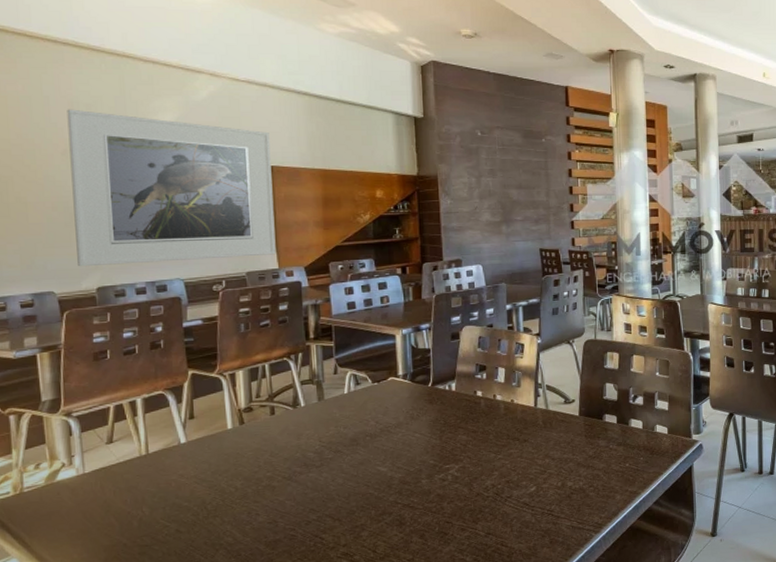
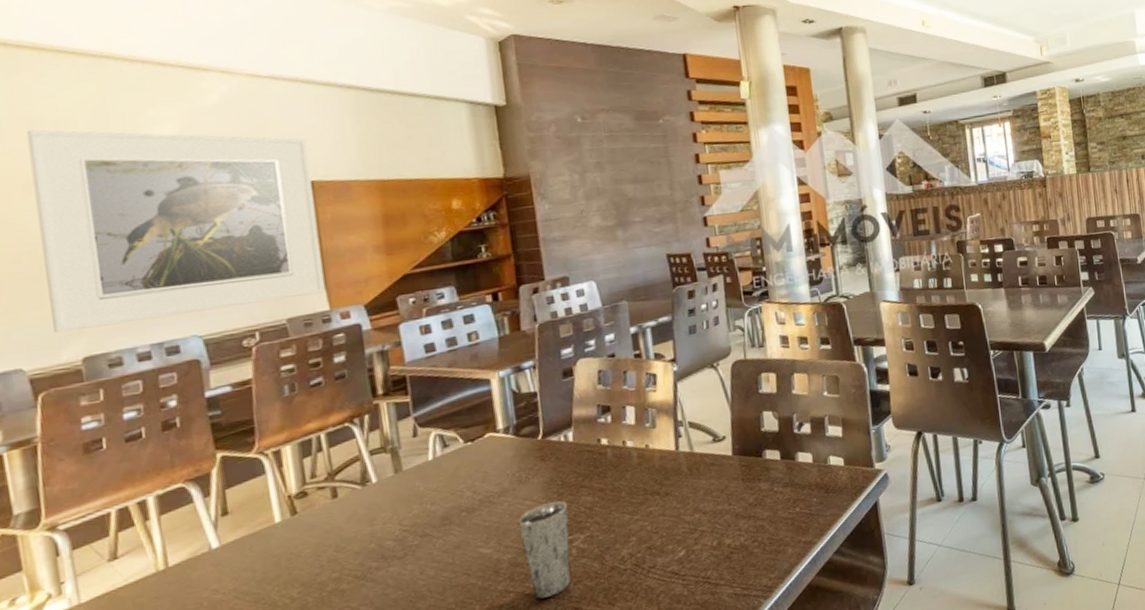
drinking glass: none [408,437,448,511] -> present [518,501,572,599]

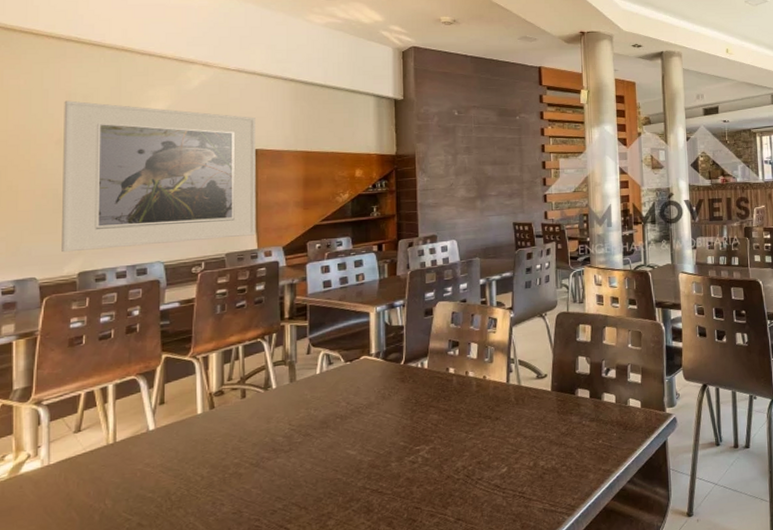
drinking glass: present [518,501,572,599] -> none [379,416,419,497]

